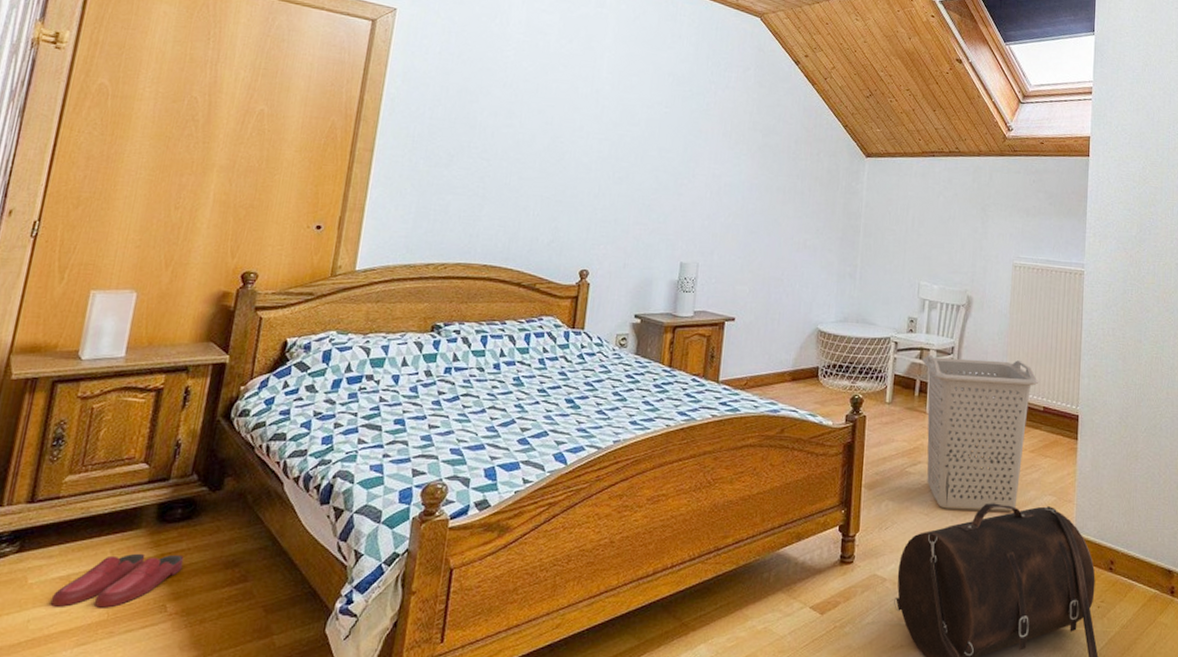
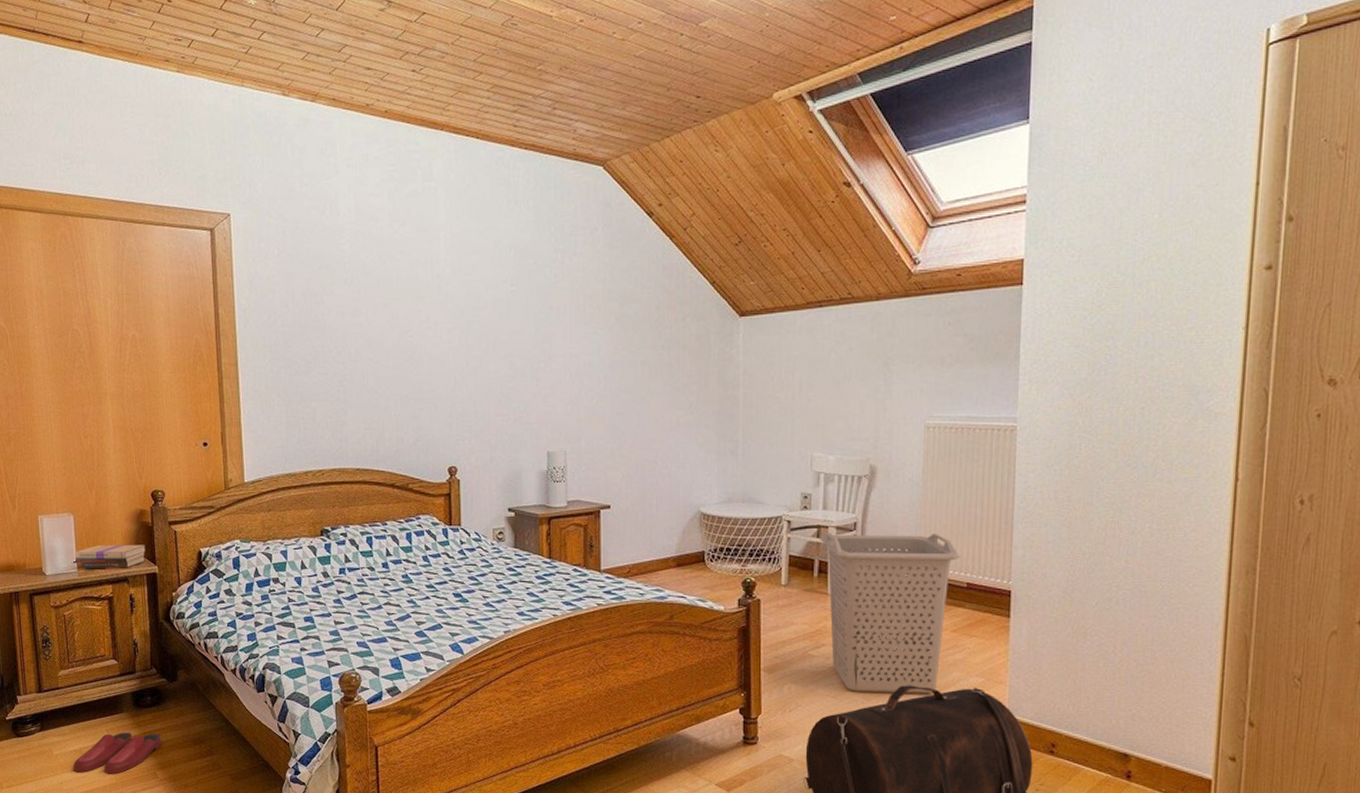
books: none [119,328,220,356] -> present [71,544,146,569]

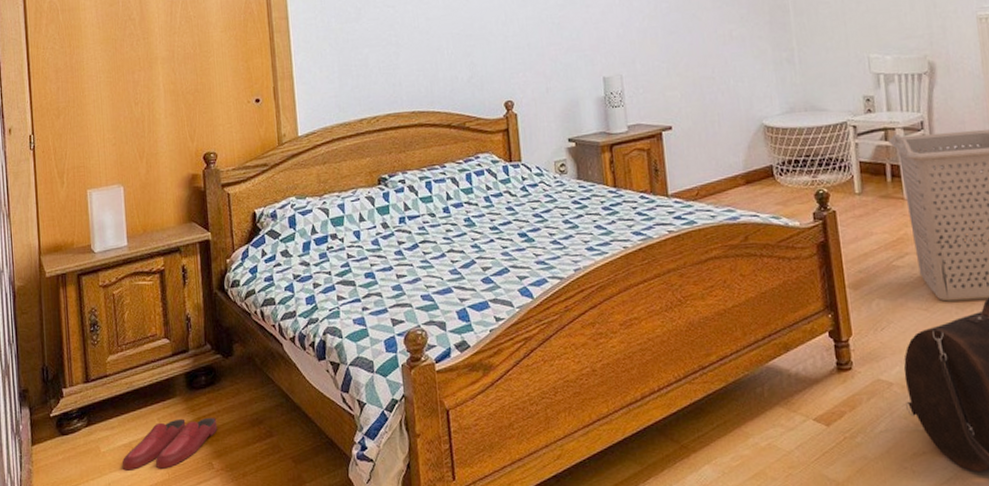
books: present [71,544,146,569] -> none [121,210,198,243]

